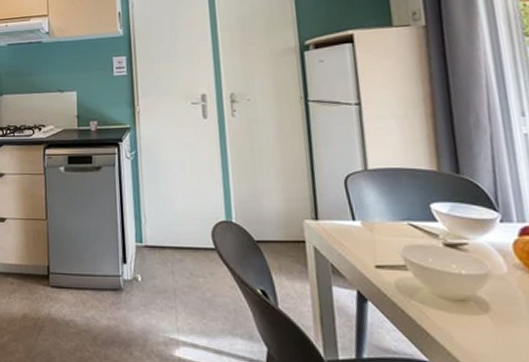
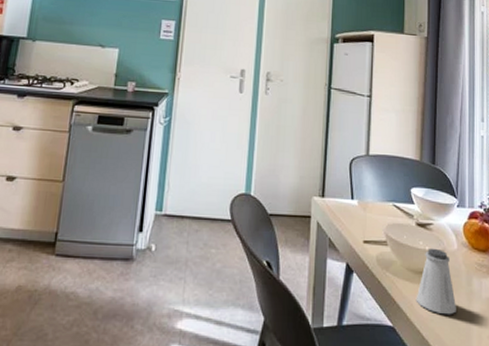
saltshaker: none [456,271,518,351] -> present [416,248,456,315]

